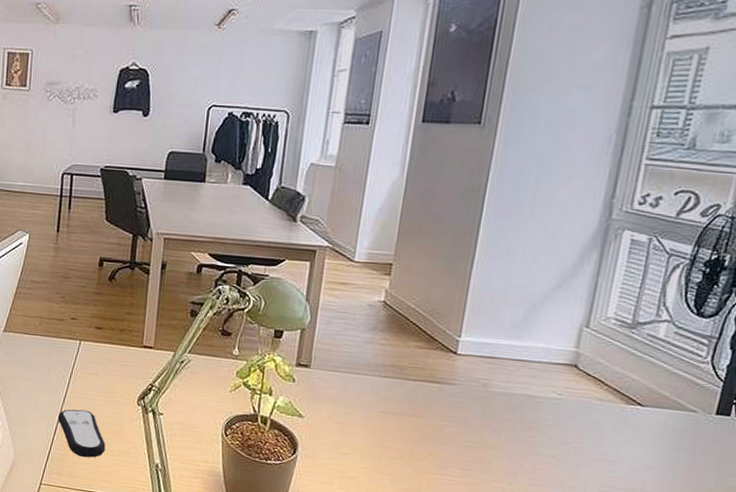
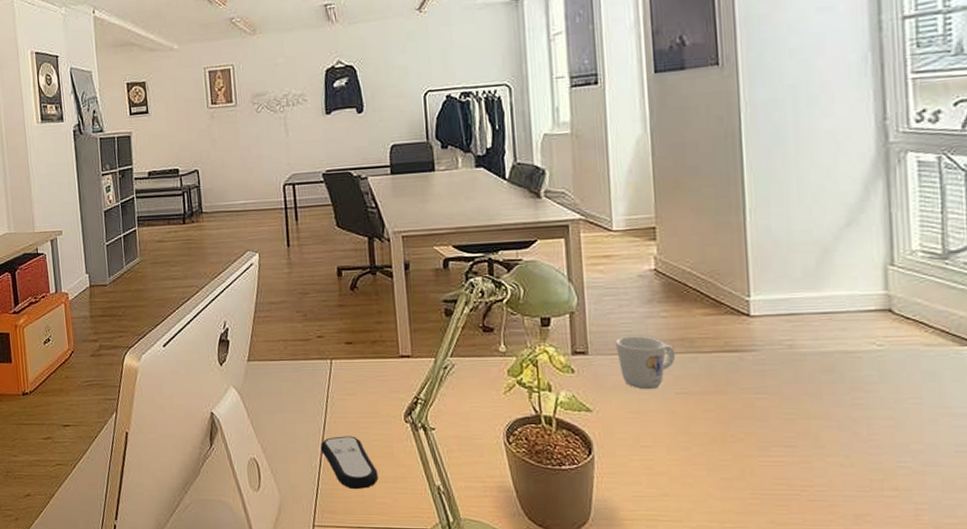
mug: none [335,356,387,406] -> present [614,336,676,390]

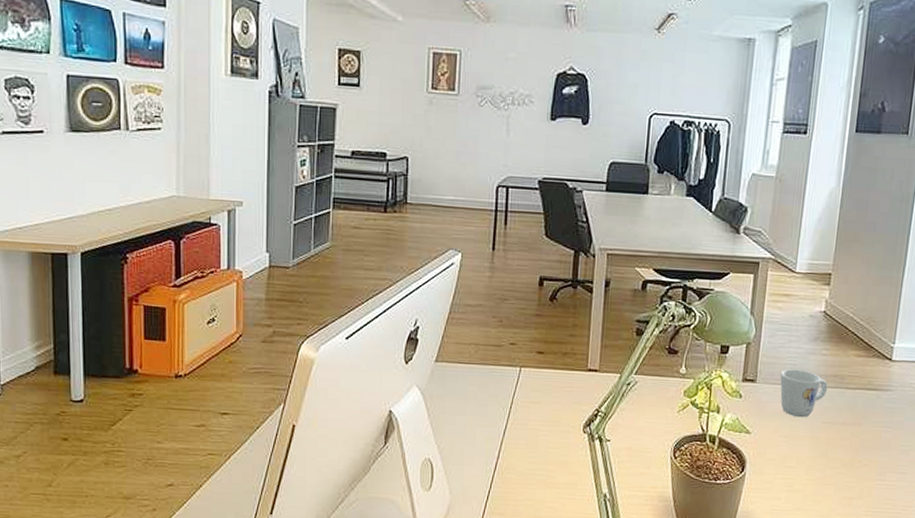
remote control: present [320,436,379,490] -> none [497,442,551,494]

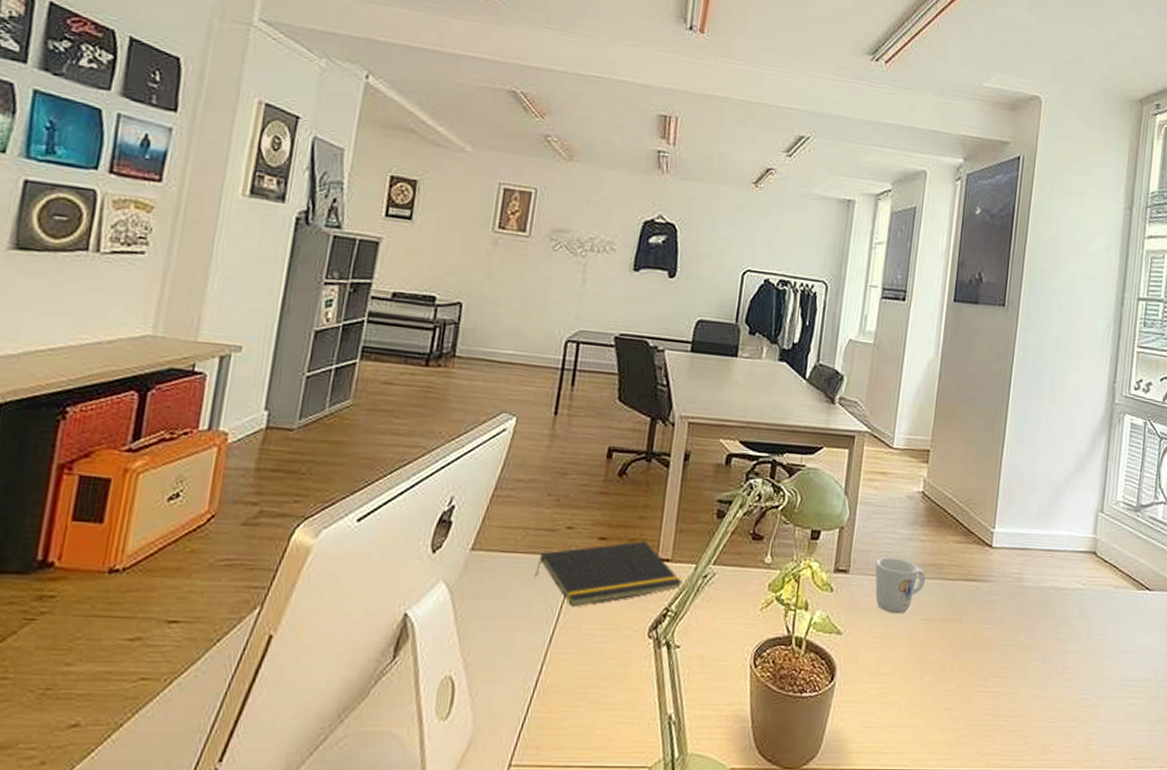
notepad: none [487,355,609,408] -> present [535,541,682,608]

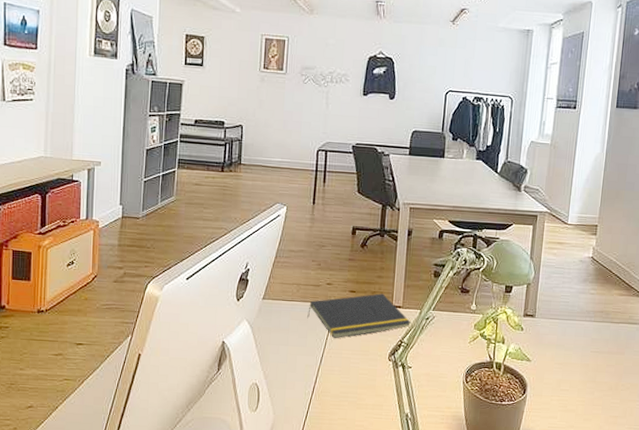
mug: present [875,557,926,614] -> none [555,306,596,348]

